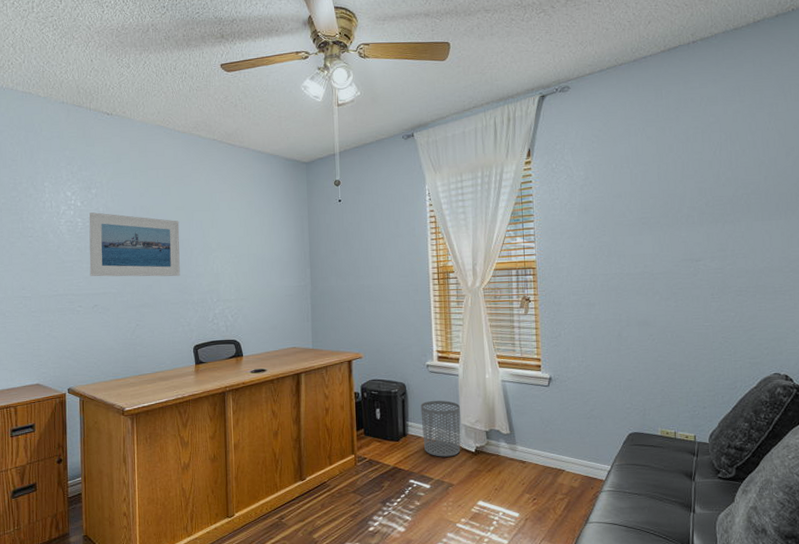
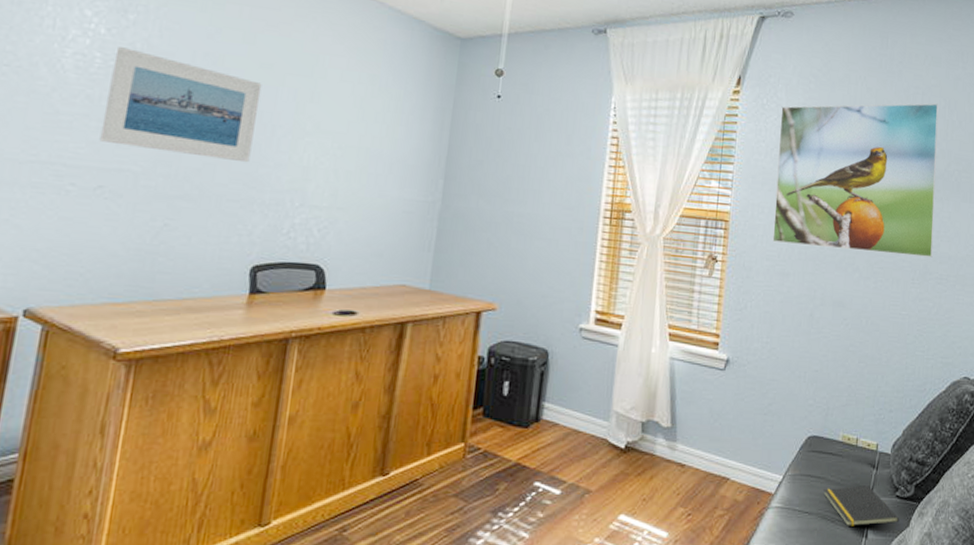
waste bin: present [420,400,461,457] -> none [560,376,614,453]
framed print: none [569,138,730,280] -> present [772,103,939,258]
notepad: none [649,470,724,504] -> present [823,485,900,526]

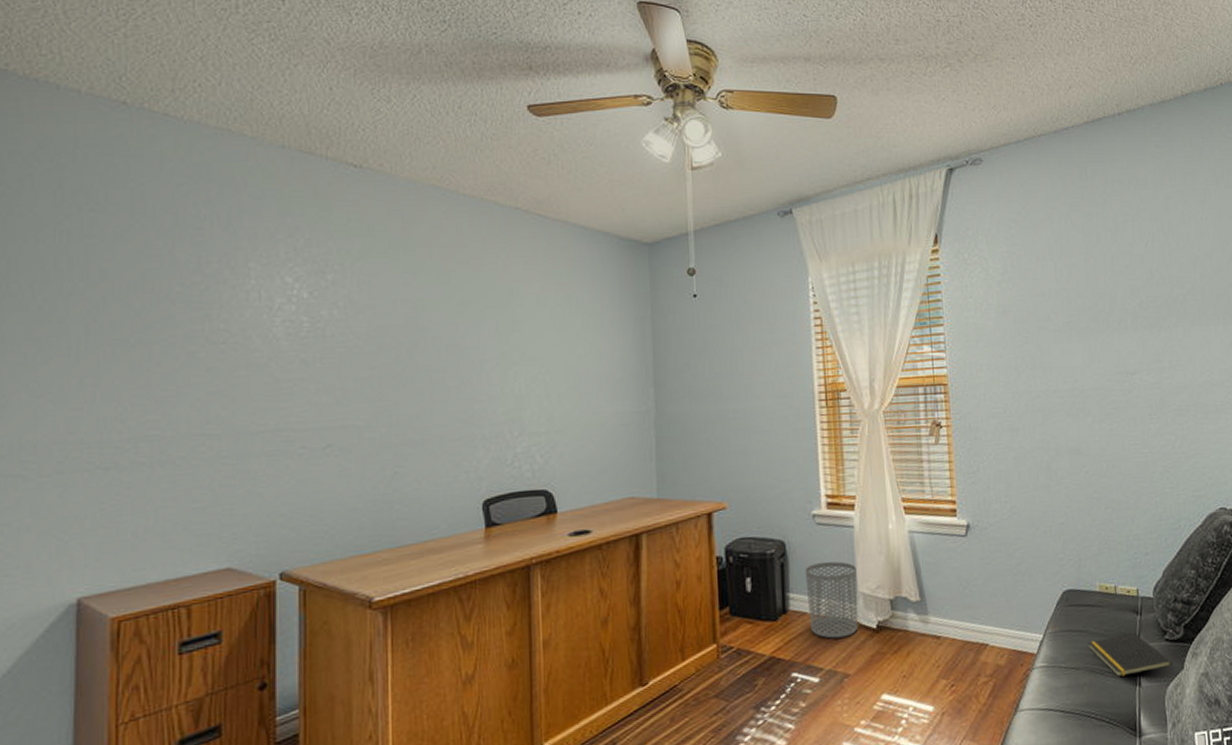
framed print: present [99,47,262,163] -> none [320,308,464,403]
waste bin: none [560,376,614,453] -> present [805,561,858,639]
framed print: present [772,103,939,258] -> none [984,228,1168,399]

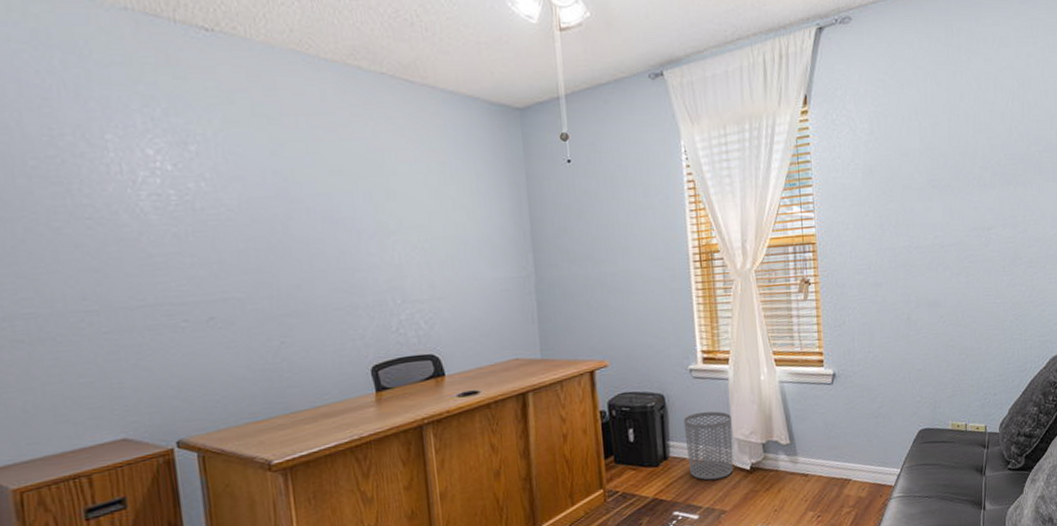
notepad: present [1088,632,1173,677] -> none [940,464,1014,502]

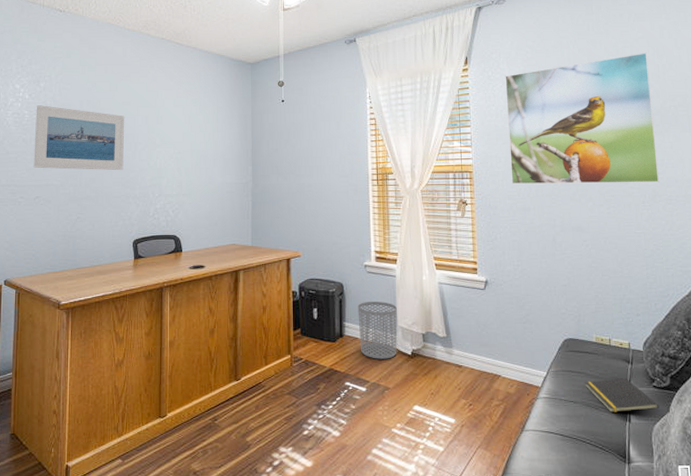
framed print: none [187,180,344,276] -> present [33,105,125,171]
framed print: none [852,86,1021,256] -> present [505,53,660,185]
notepad: none [940,464,1014,502] -> present [585,378,660,412]

